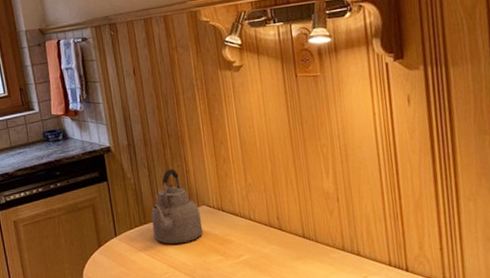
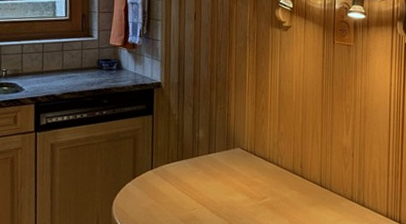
kettle: present [151,169,203,245] -> none [188,110,235,182]

